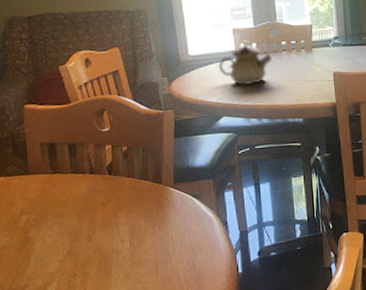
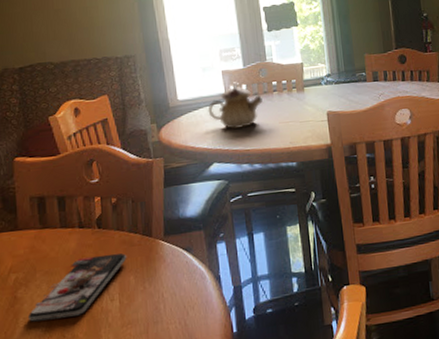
smartphone: none [39,198,138,261] -> present [27,253,127,322]

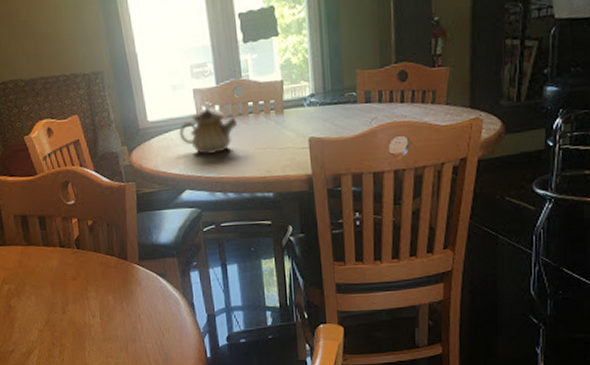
smartphone: present [27,253,127,322] -> none [21,273,105,329]

